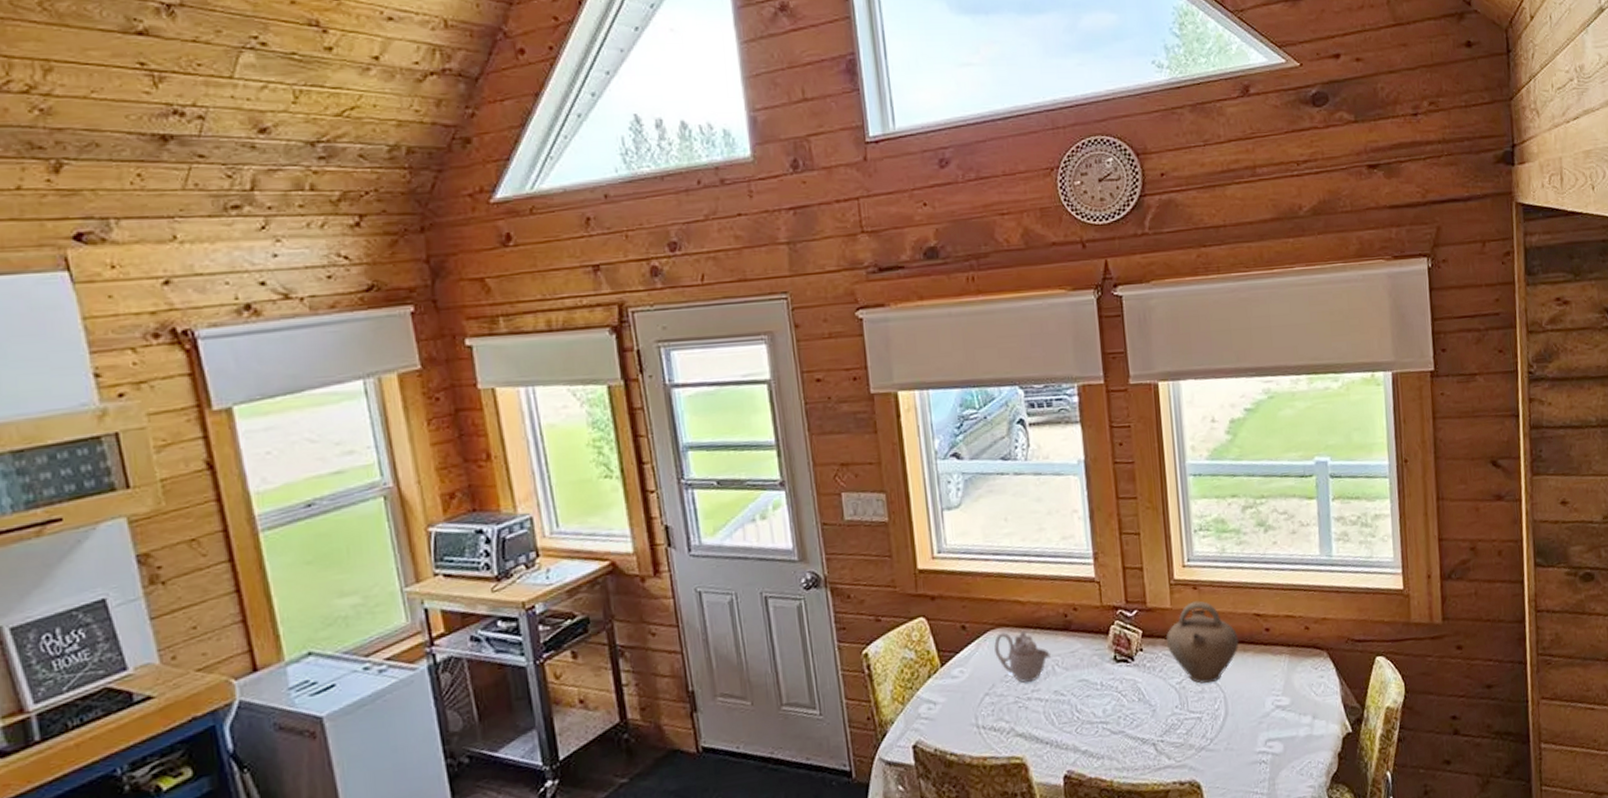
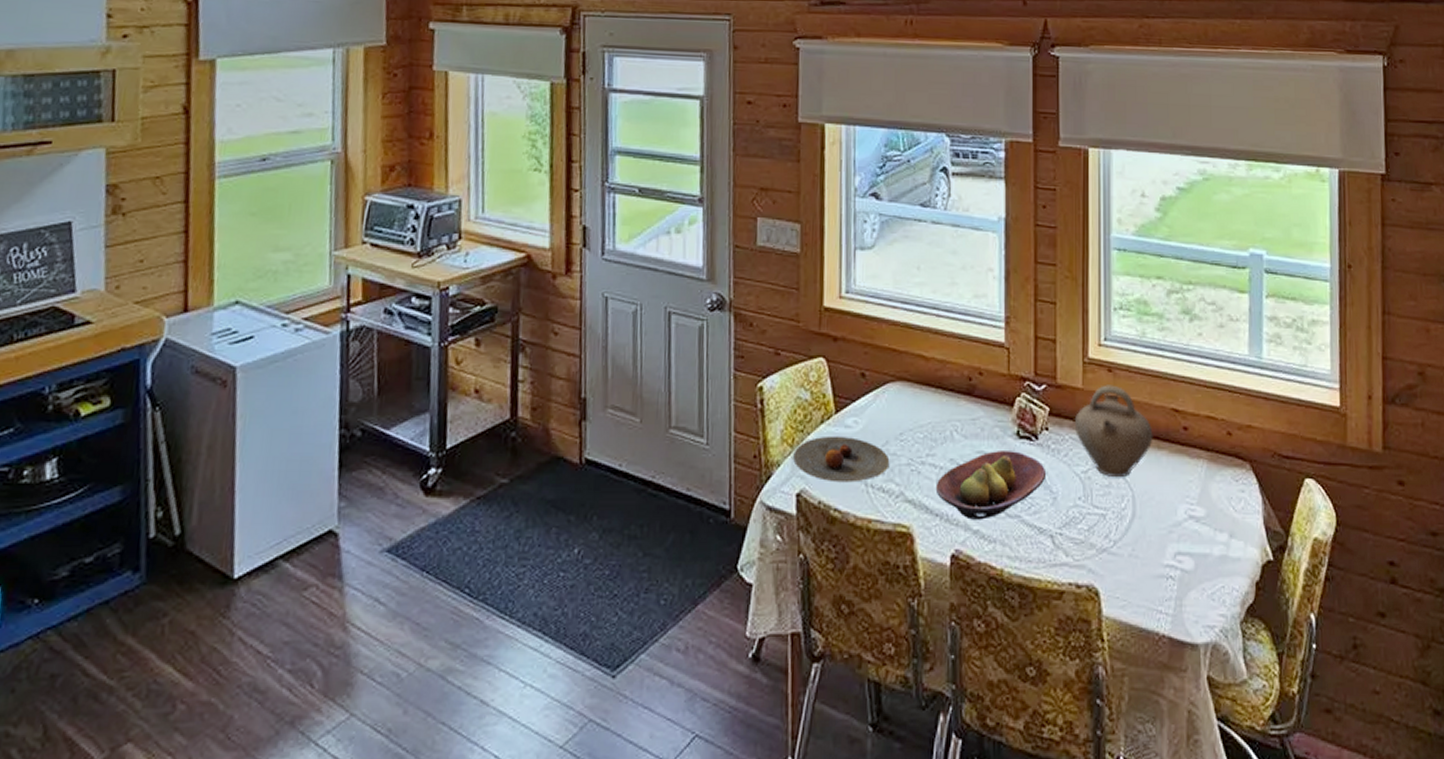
plate: none [905,686,998,730] -> present [793,435,890,483]
teapot: present [994,629,1050,683] -> none [892,387,950,444]
fruit bowl: none [1043,674,1145,742] -> present [935,451,1047,520]

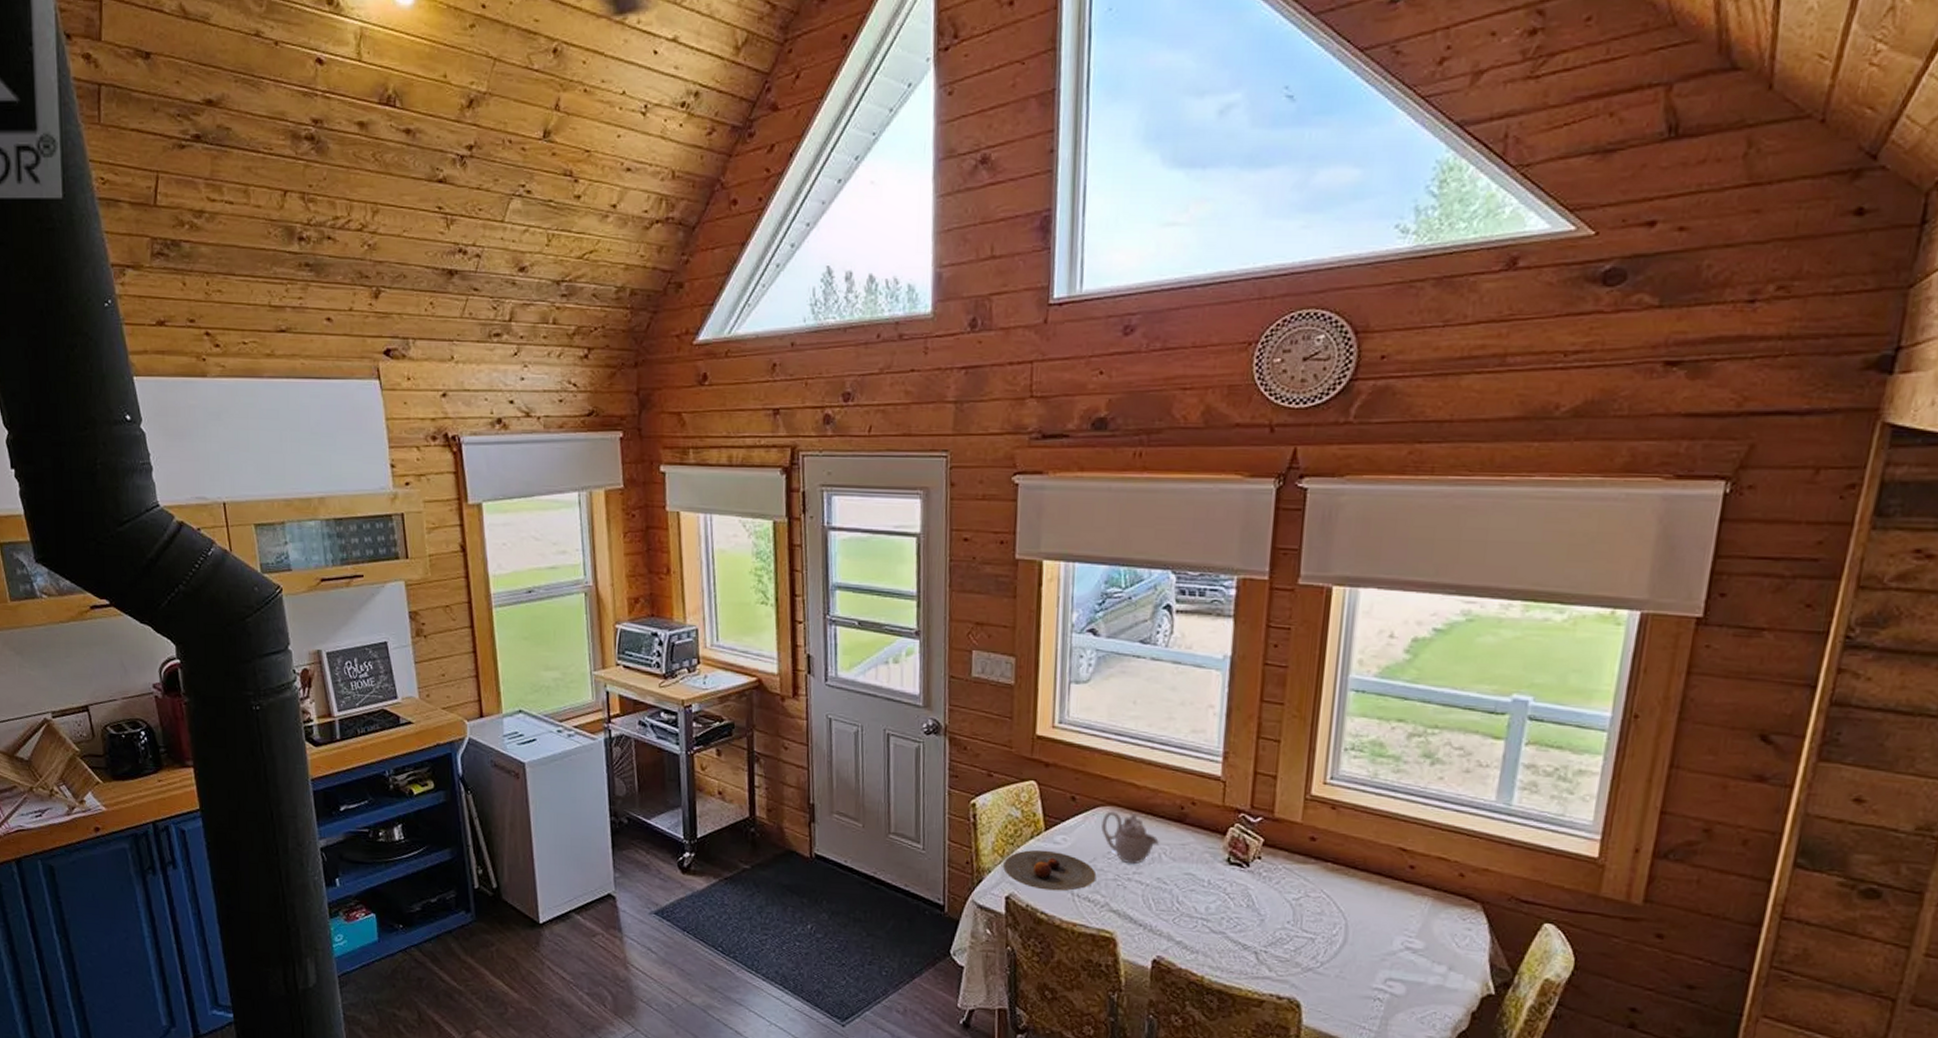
teapot: none [892,387,950,444] -> present [1101,811,1159,864]
fruit bowl: present [935,451,1047,520] -> none [1140,874,1256,933]
jug: present [1074,385,1153,478] -> none [1289,821,1375,908]

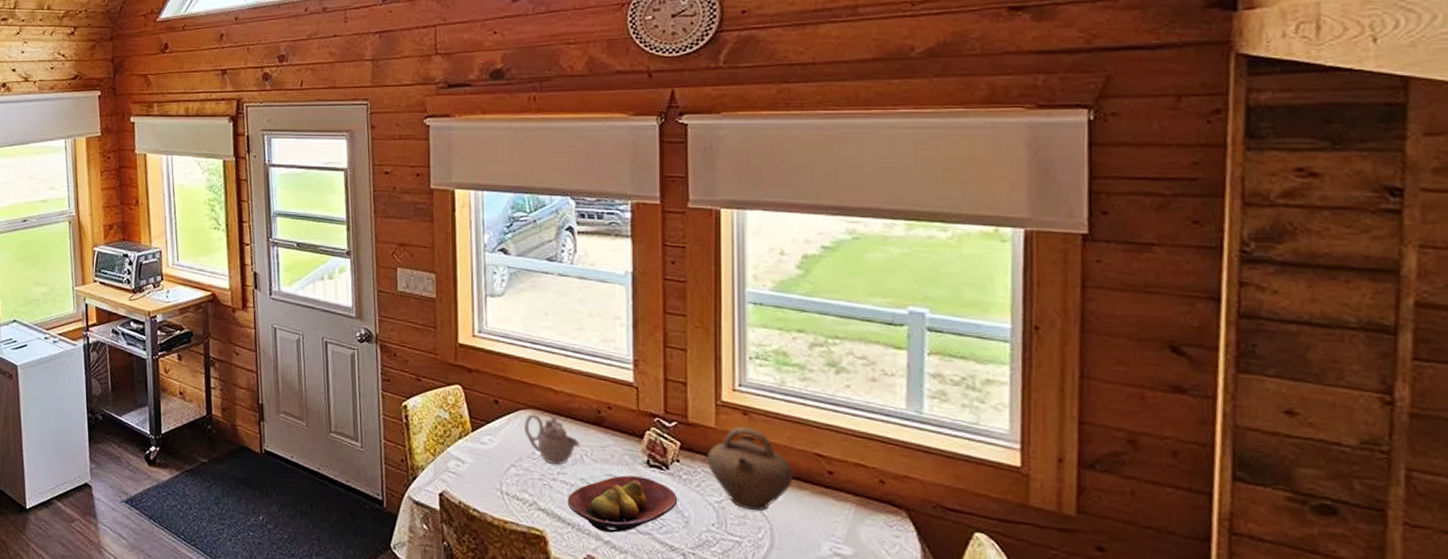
plate: present [1003,849,1097,892] -> none [436,449,523,490]
fruit bowl: none [1140,874,1256,933] -> present [567,475,678,533]
jug: none [1289,821,1375,908] -> present [706,426,794,511]

